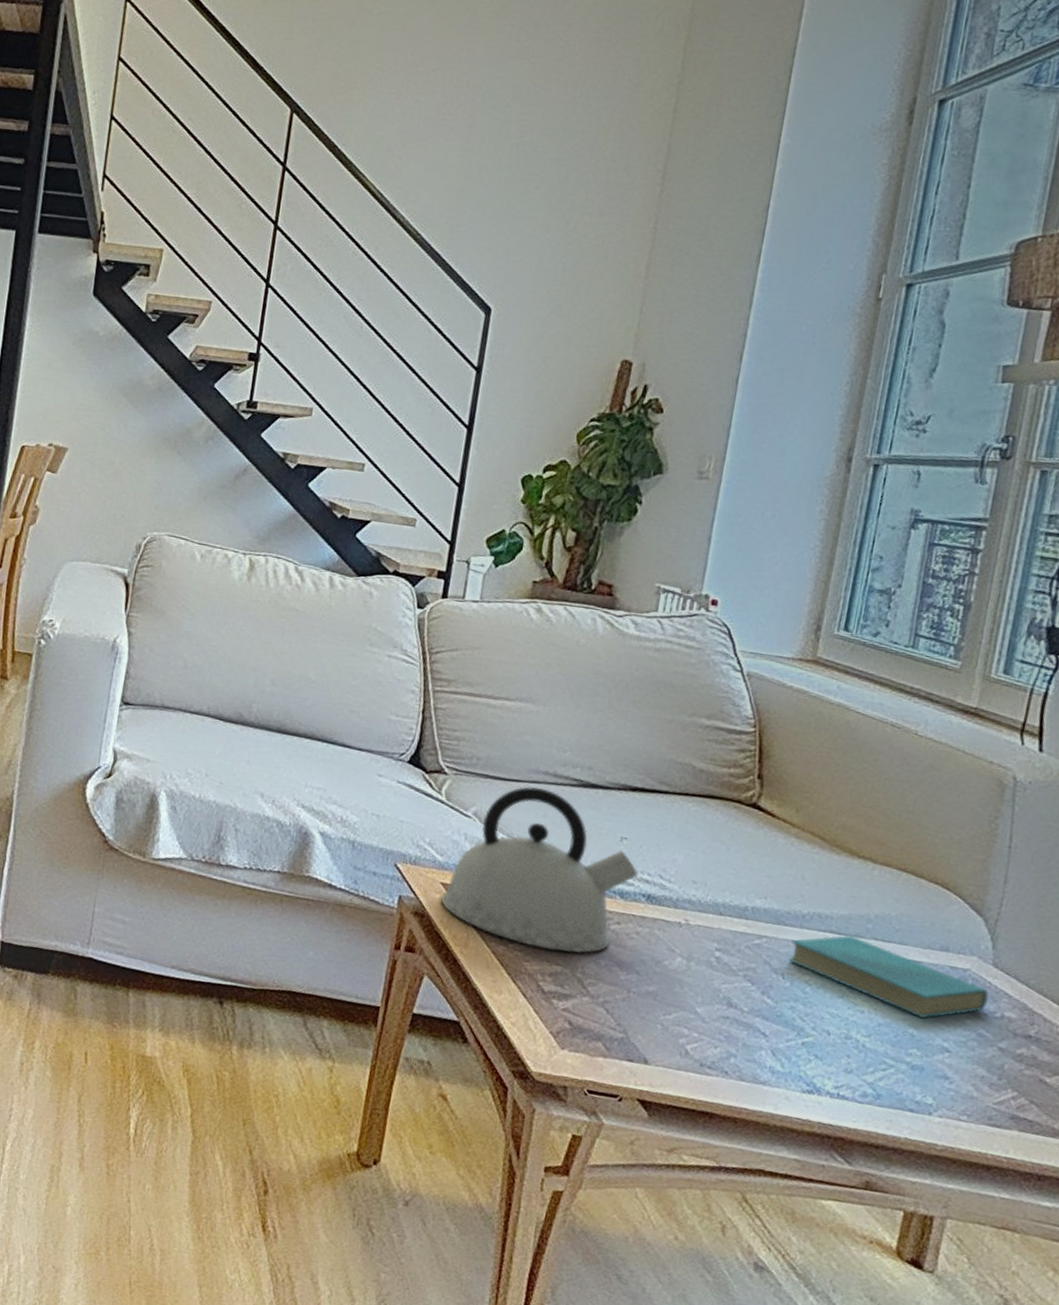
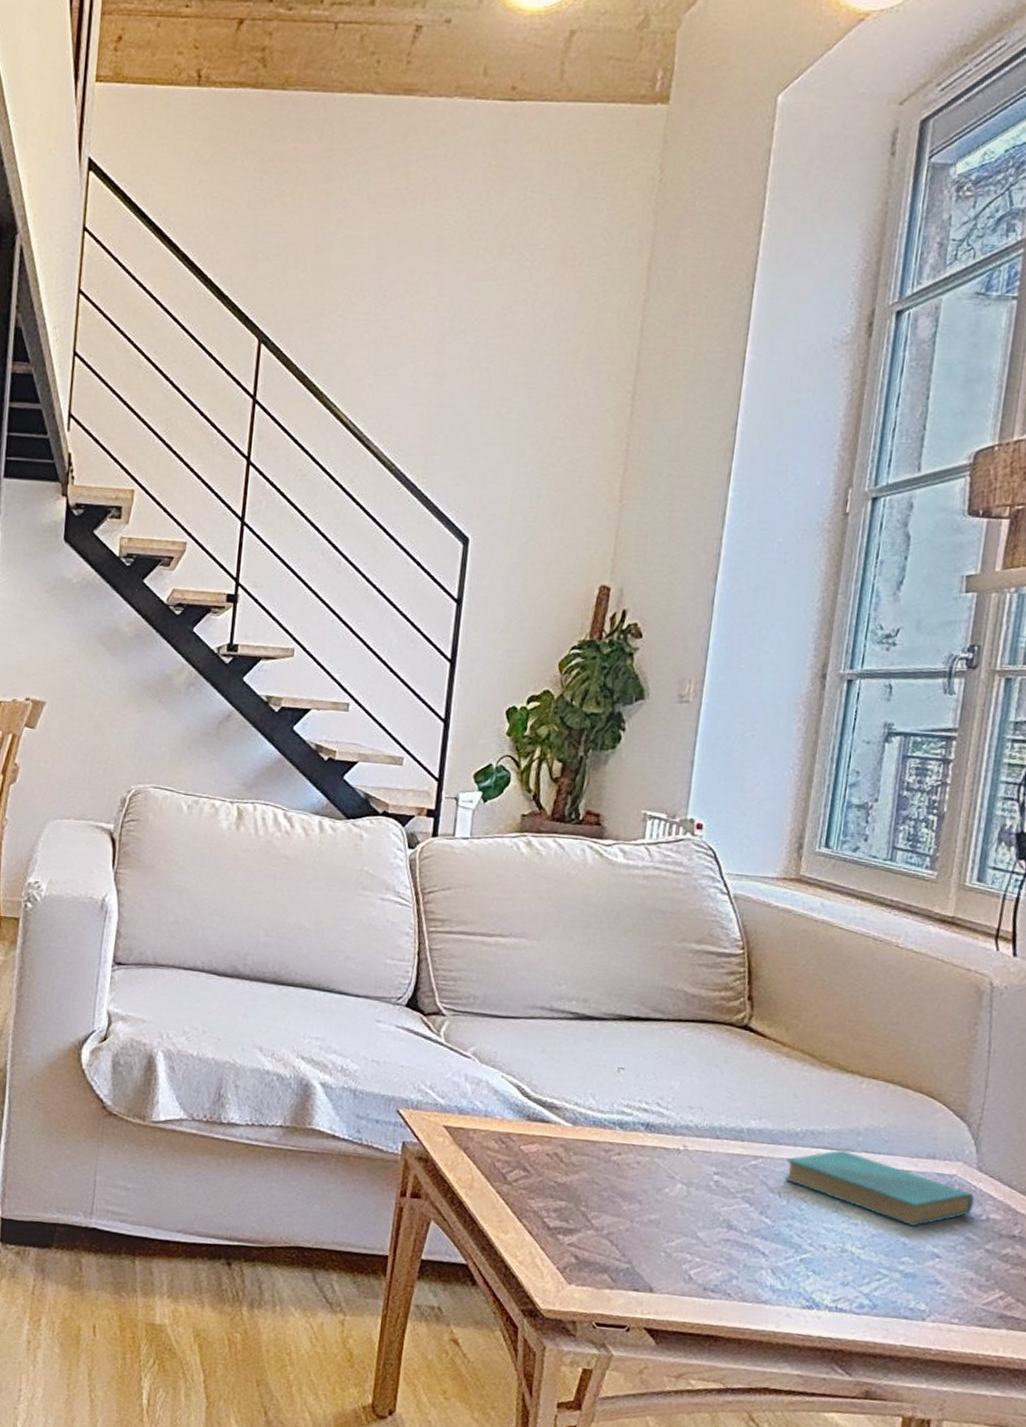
kettle: present [441,786,639,953] -> none [445,1022,637,1187]

